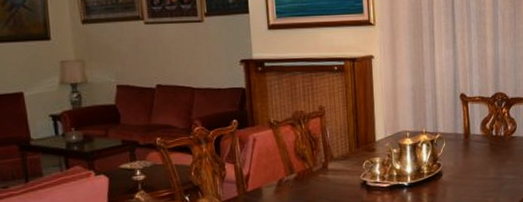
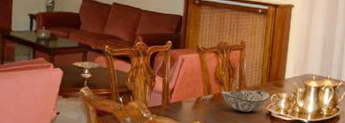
decorative bowl: none [304,159,363,187] -> present [220,90,271,112]

